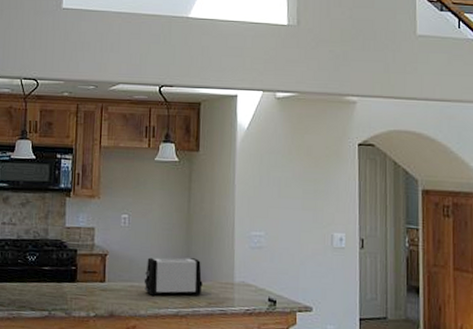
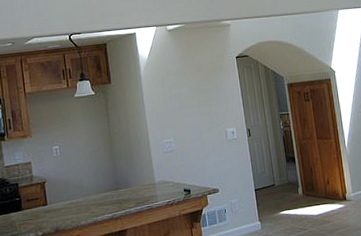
toaster: present [144,257,203,297] -> none [80,170,131,208]

